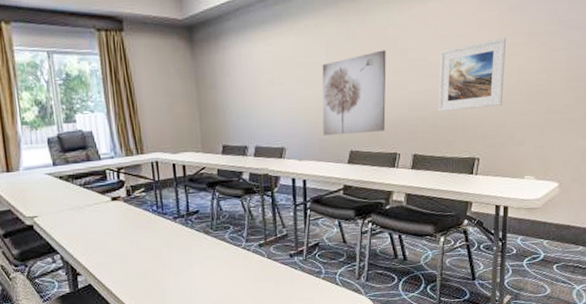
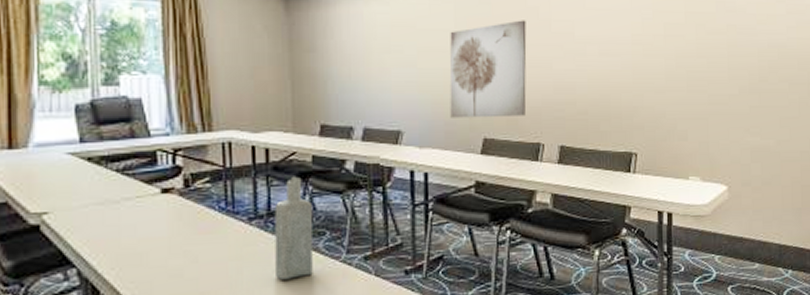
bottle: none [192,185,222,261] -> present [274,176,313,280]
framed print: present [438,38,507,113] -> none [587,16,662,97]

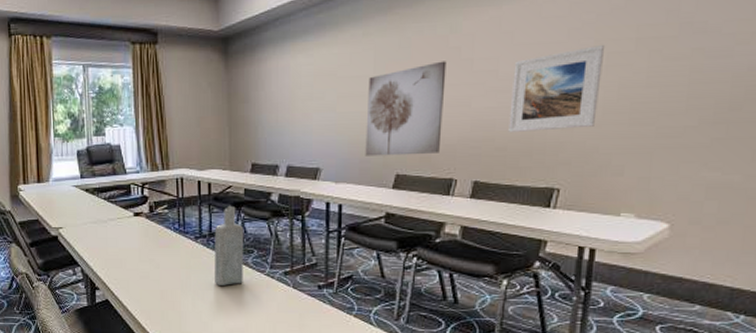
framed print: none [587,16,662,97] -> present [508,45,606,133]

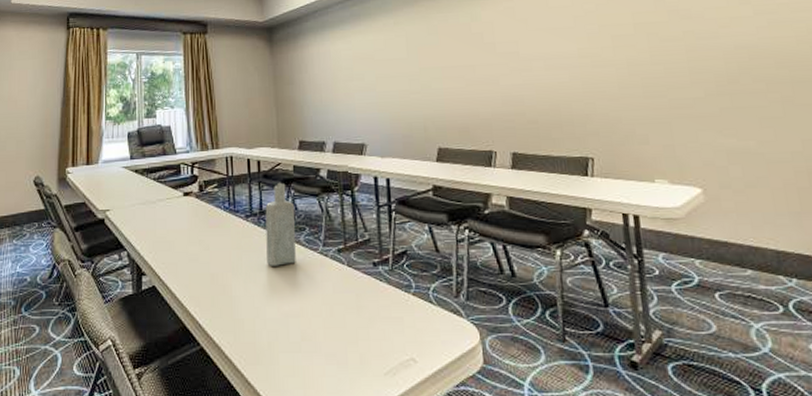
wall art: present [365,61,447,156] -> none [403,45,476,132]
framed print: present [508,45,606,133] -> none [532,30,613,108]

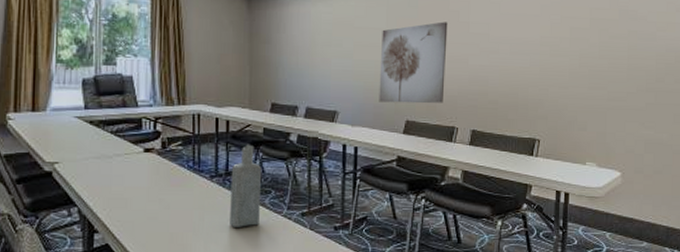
wall art: none [403,45,476,132] -> present [379,21,448,104]

